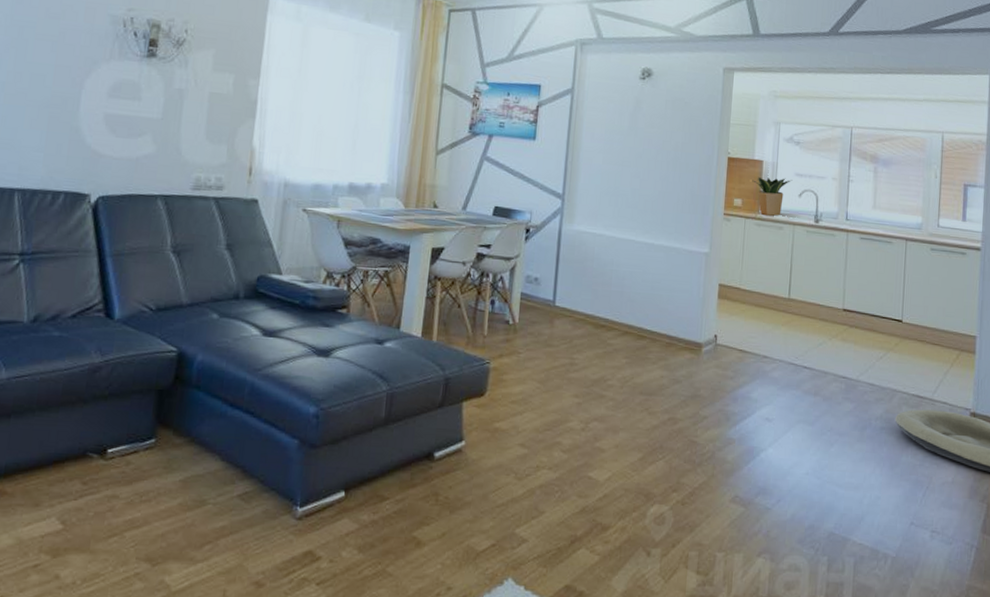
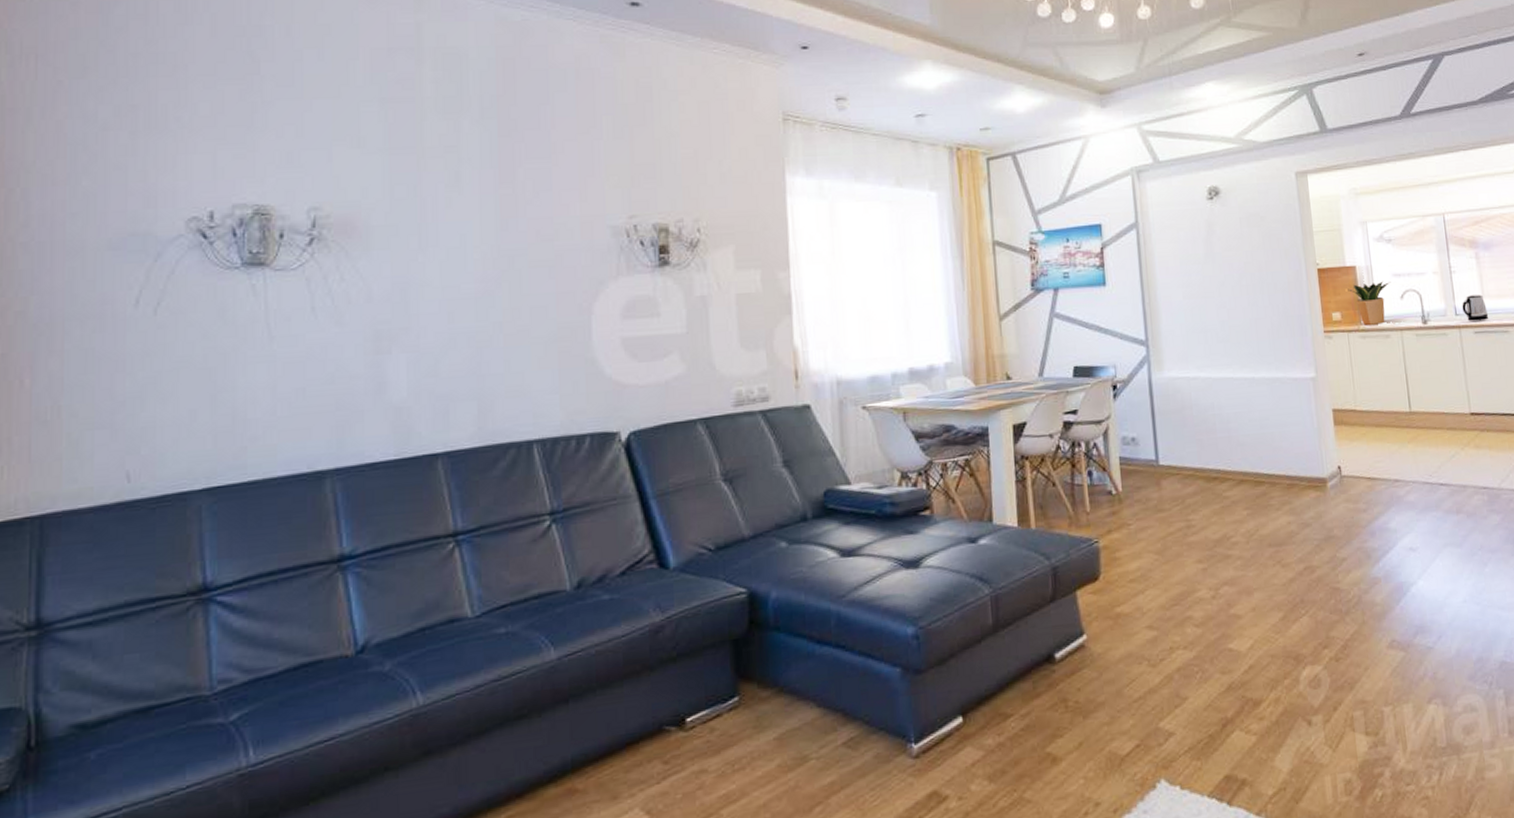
kettle: none [853,204,876,230] -> present [1462,294,1489,322]

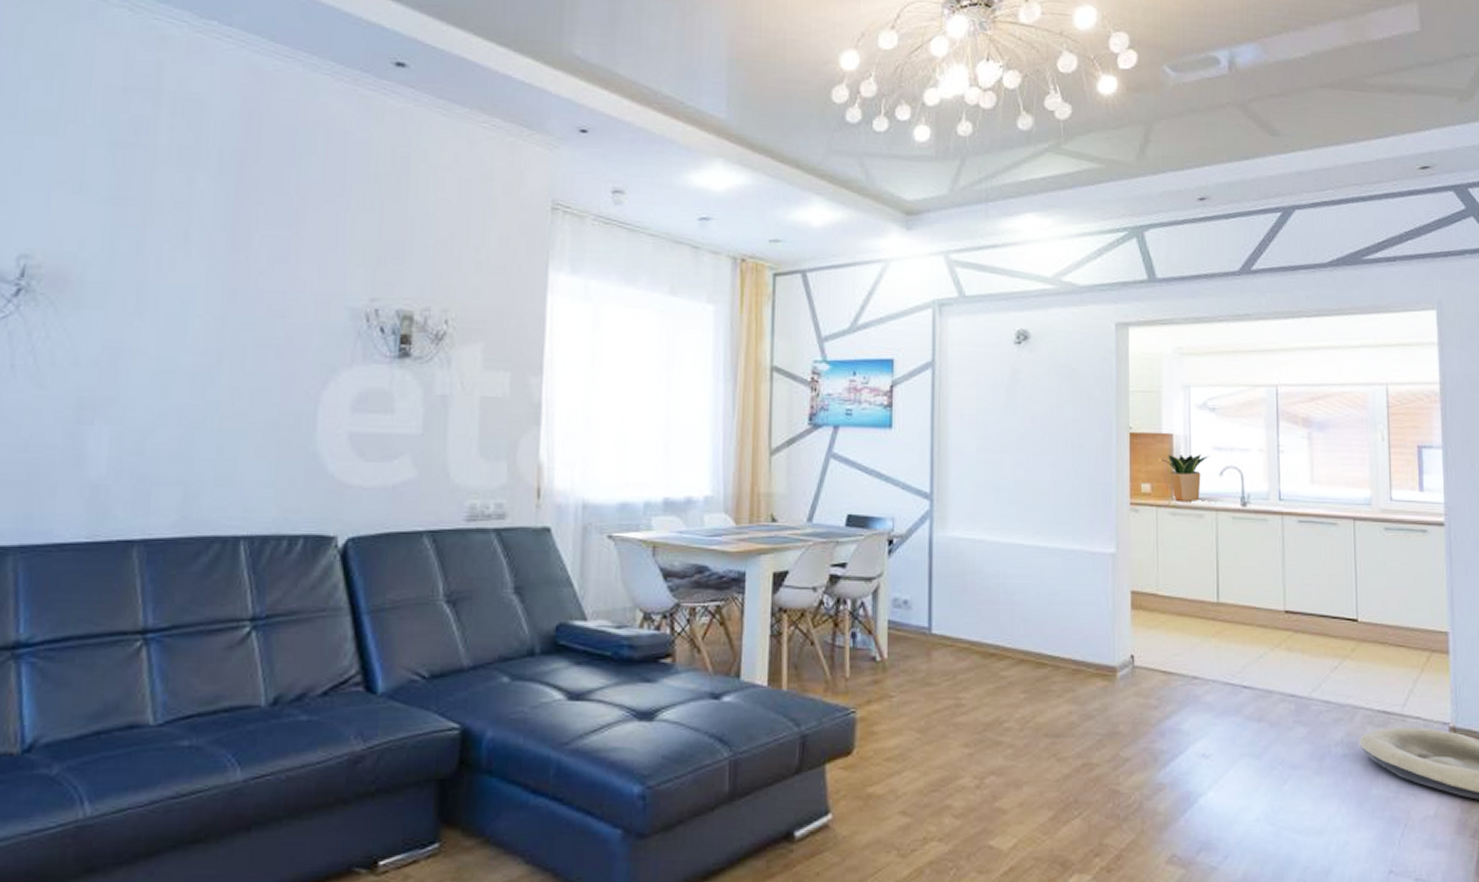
kettle: present [1462,294,1489,322] -> none [1287,479,1316,510]

